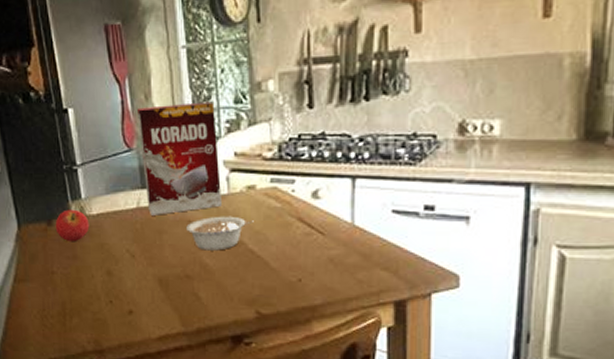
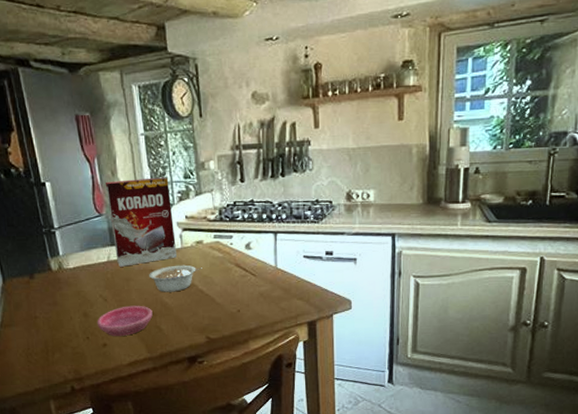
fruit: present [55,209,90,242] -> none [36,264,67,292]
saucer: none [122,265,189,303] -> present [97,305,153,336]

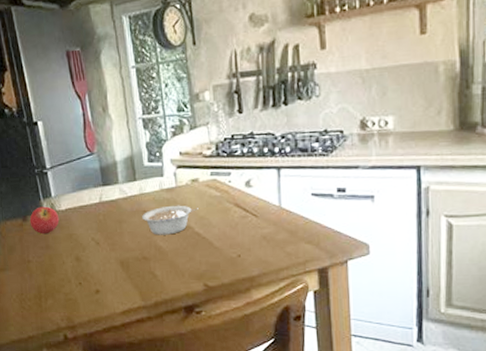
fruit: none [36,264,67,292] -> present [29,206,60,235]
saucer: present [97,305,153,336] -> none [89,249,147,282]
cereal box: present [105,177,177,267] -> none [96,111,171,208]

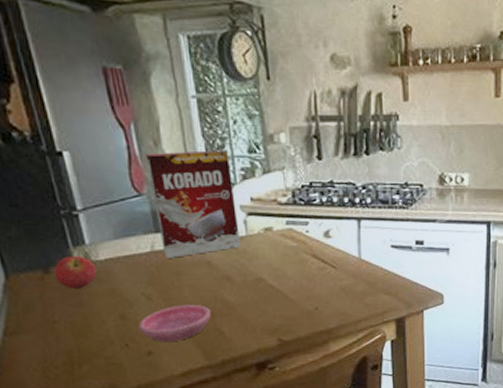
saucer: none [89,249,147,282] -> present [138,304,211,342]
cereal box: none [96,111,171,208] -> present [145,150,240,258]
legume: present [142,205,198,235] -> none [205,255,272,289]

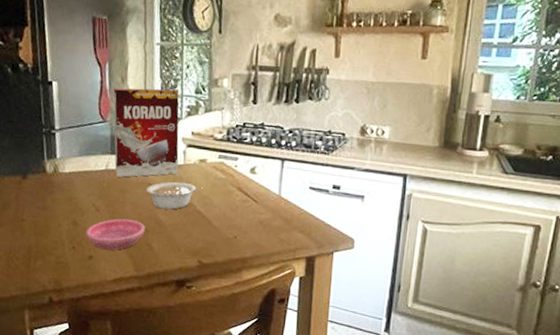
fruit: present [53,255,97,290] -> none [29,166,62,195]
legume: none [205,255,272,289] -> present [146,182,203,210]

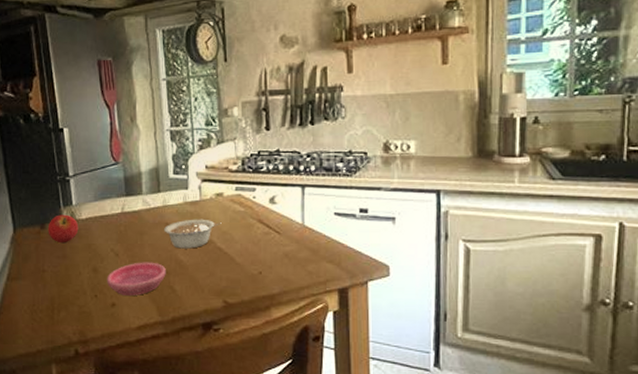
fruit: none [29,166,62,195] -> present [48,214,79,244]
cereal box: present [113,88,179,177] -> none [123,124,194,219]

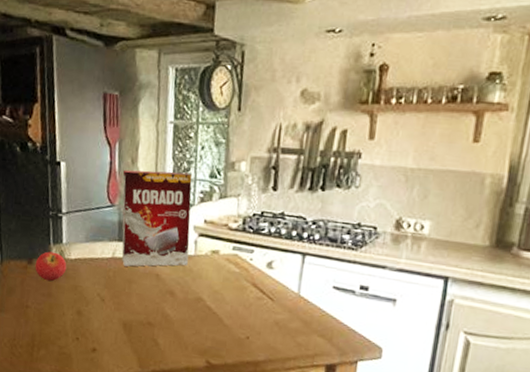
saucer: present [106,262,166,295] -> none [89,310,151,344]
cereal box: none [123,124,194,219] -> present [122,169,192,267]
legume: present [164,219,222,249] -> none [154,273,214,304]

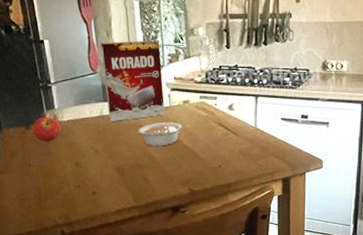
legume: none [154,273,214,304] -> present [138,122,188,147]

